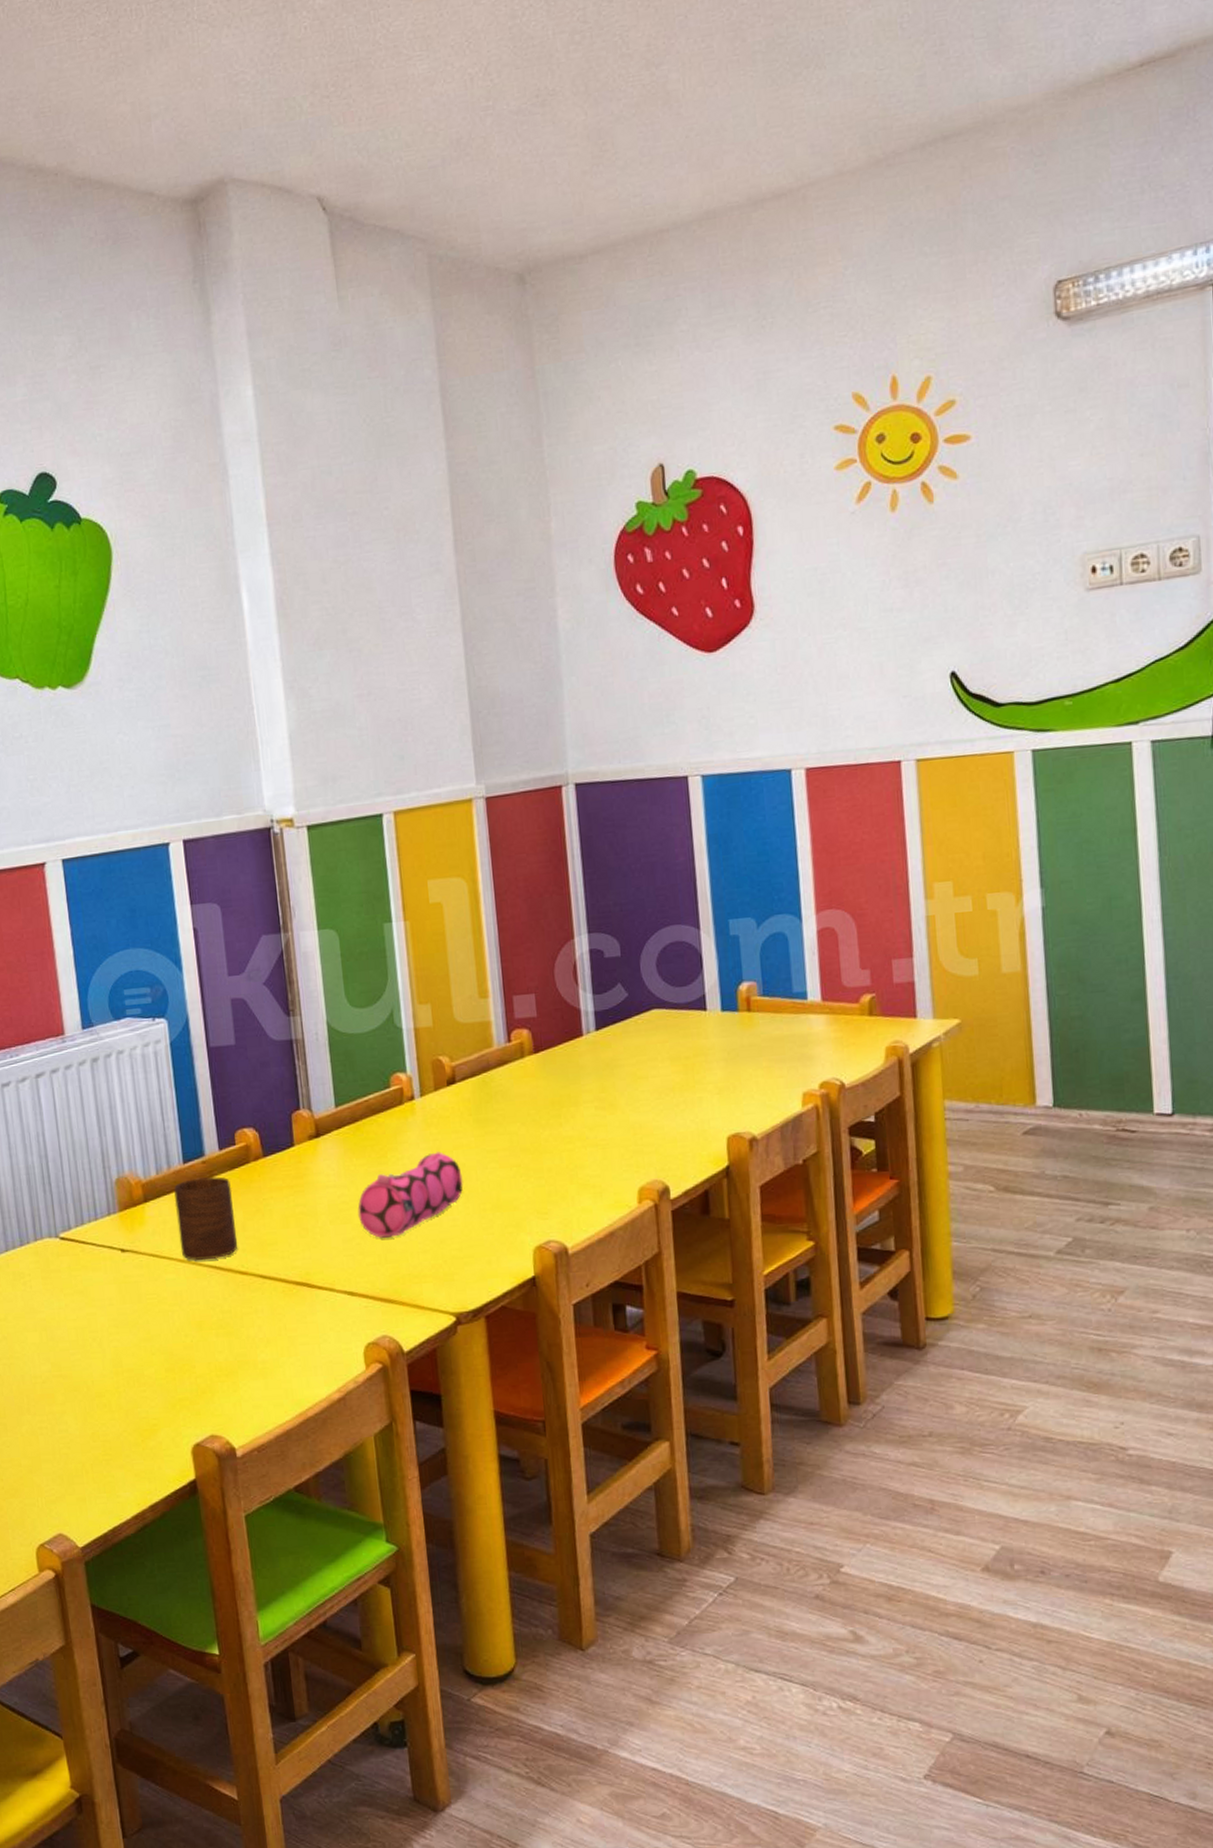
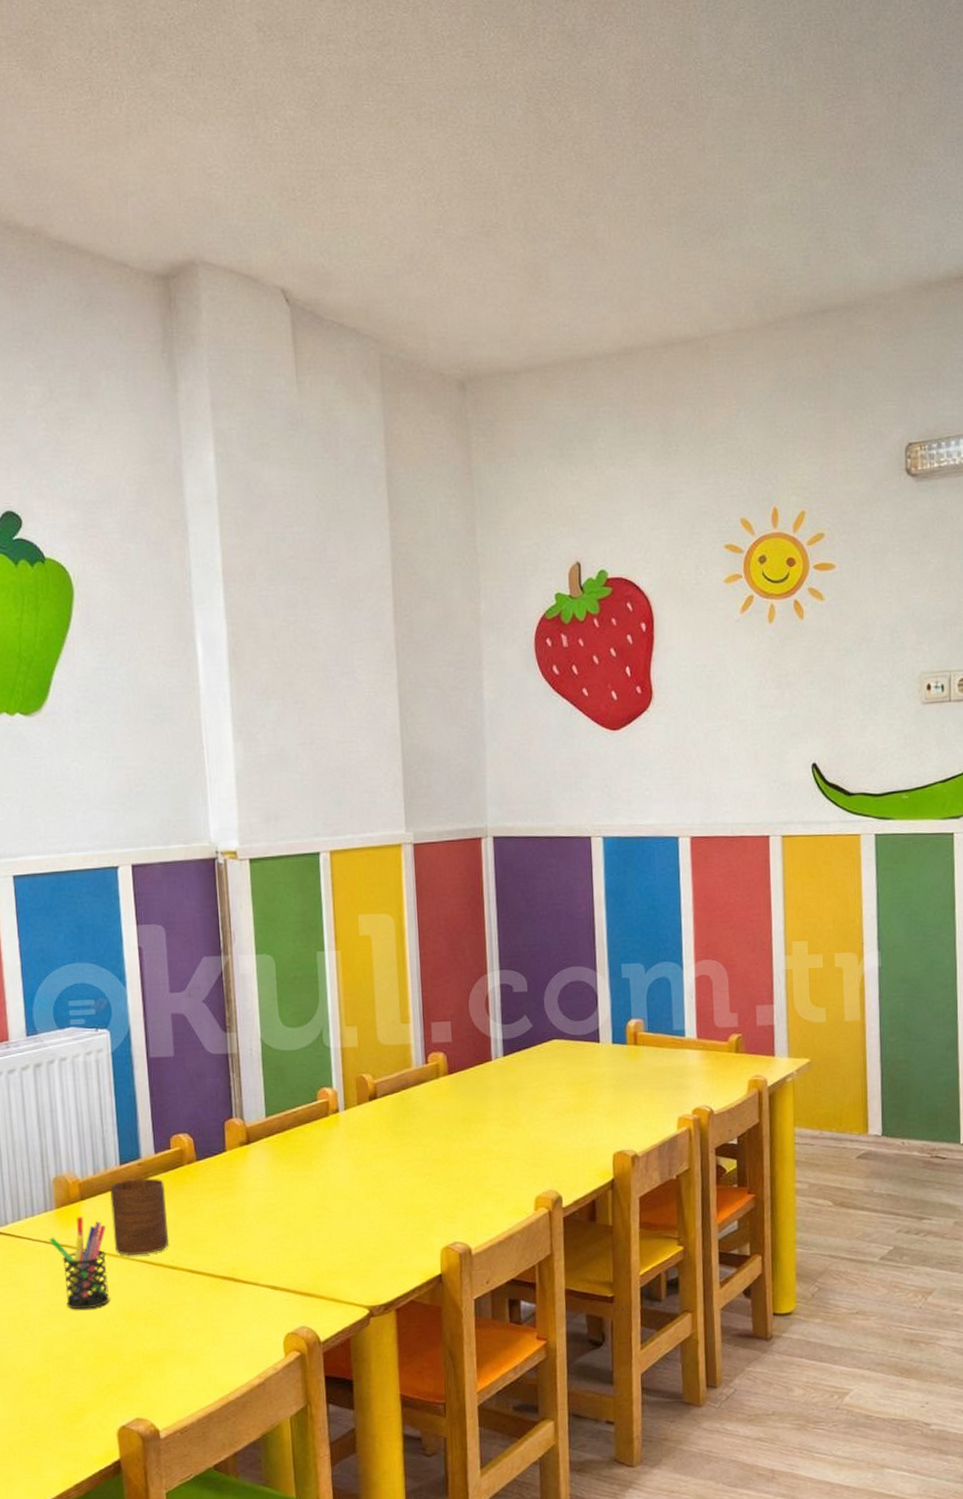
pen holder: none [113,1220,179,1319] -> present [49,1217,110,1310]
pencil case: present [357,1151,463,1238] -> none [283,1160,380,1237]

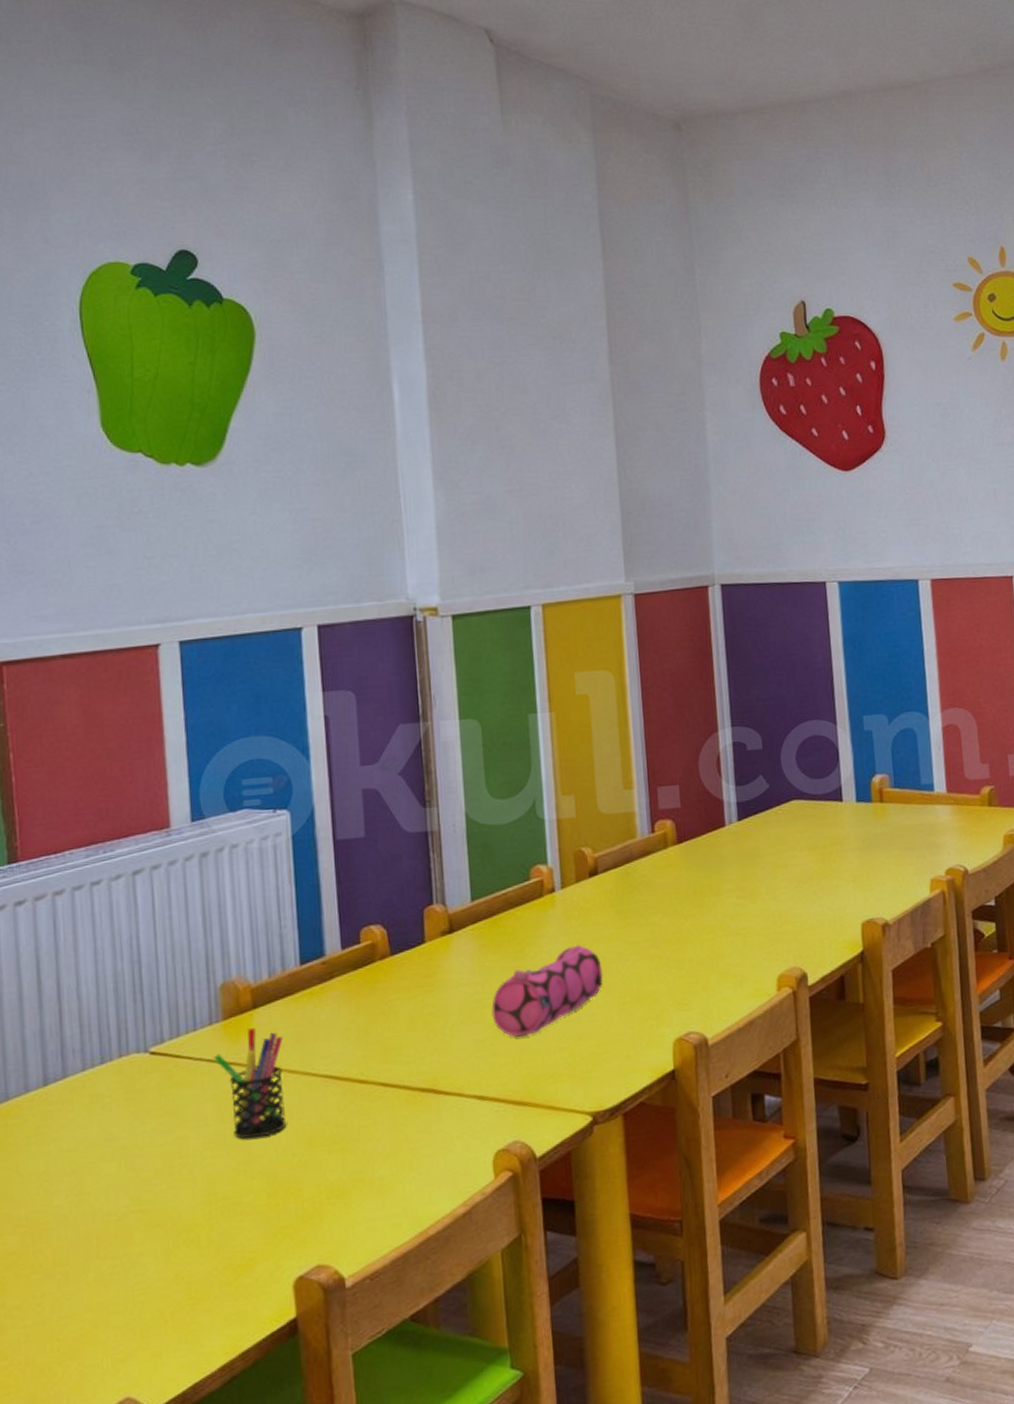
cup: present [110,1178,169,1256] -> none [287,978,358,1071]
pencil case: none [283,1160,380,1237] -> present [491,945,603,1037]

